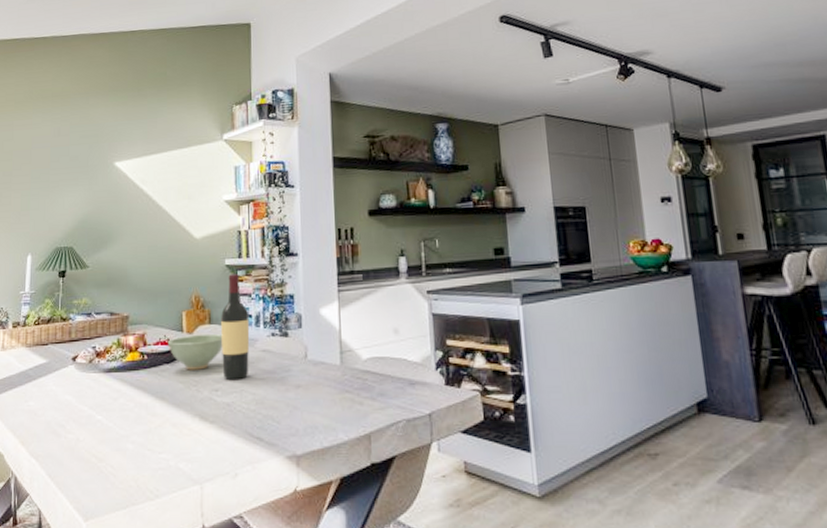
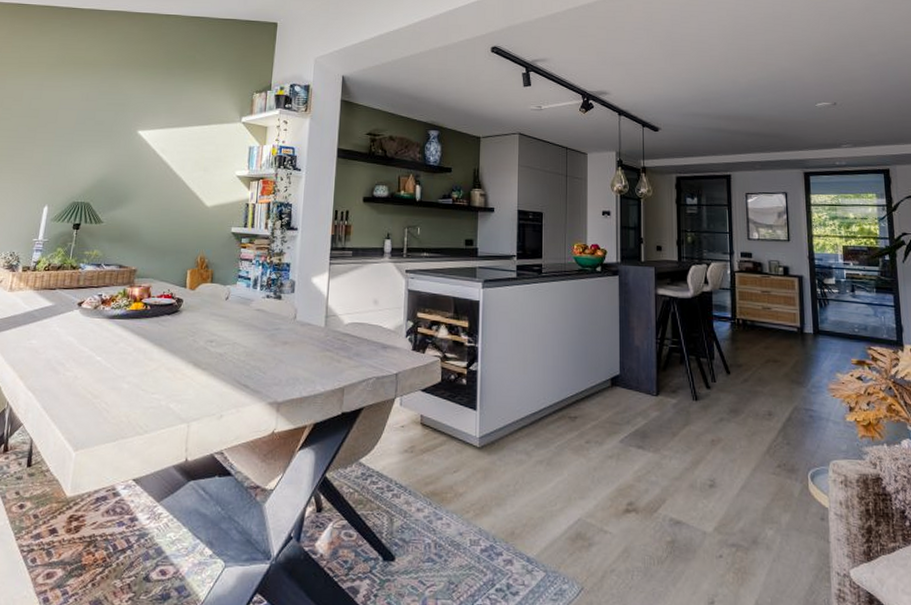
bowl: present [167,333,223,370] -> none [170,291,222,323]
wine bottle: present [221,274,250,379] -> none [218,241,249,333]

